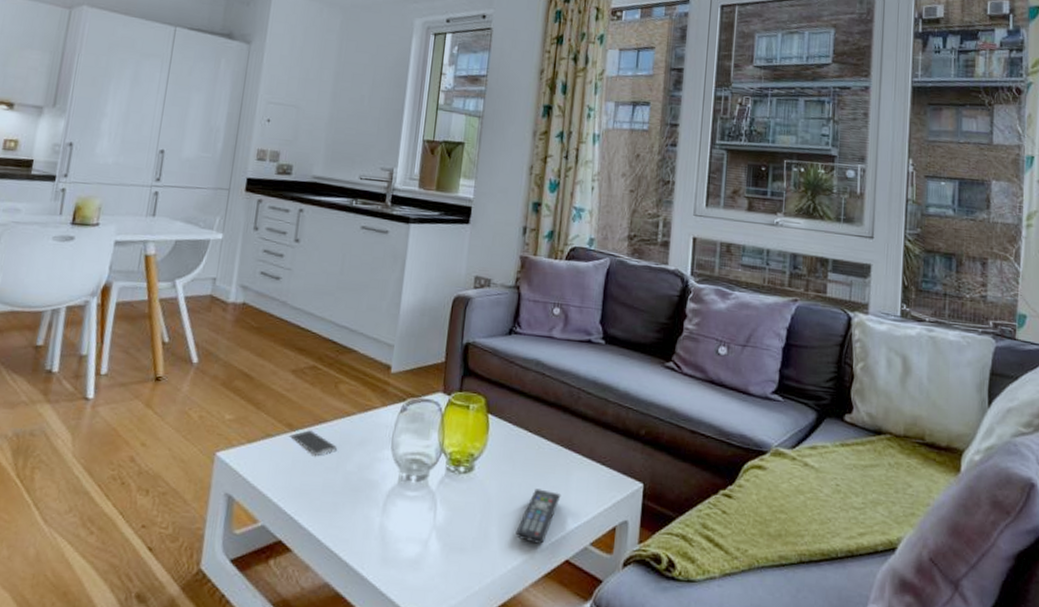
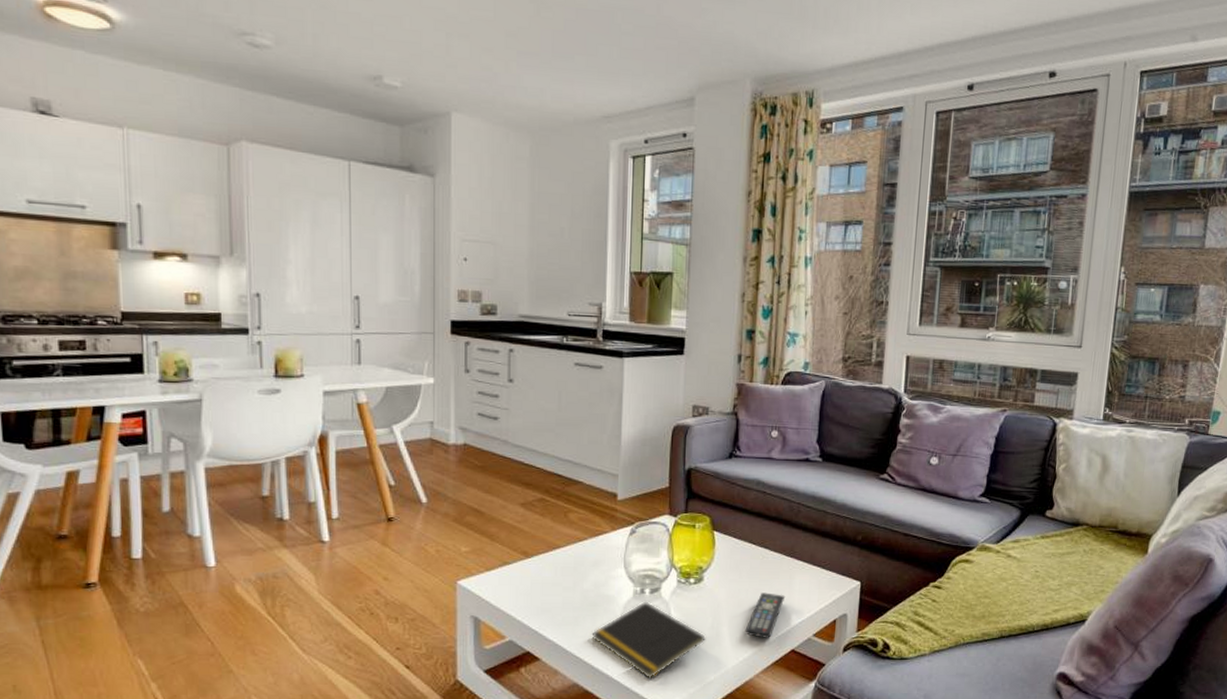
smartphone: present [289,430,338,456] -> none [526,556,573,578]
notepad: none [350,489,472,585] -> present [591,601,706,679]

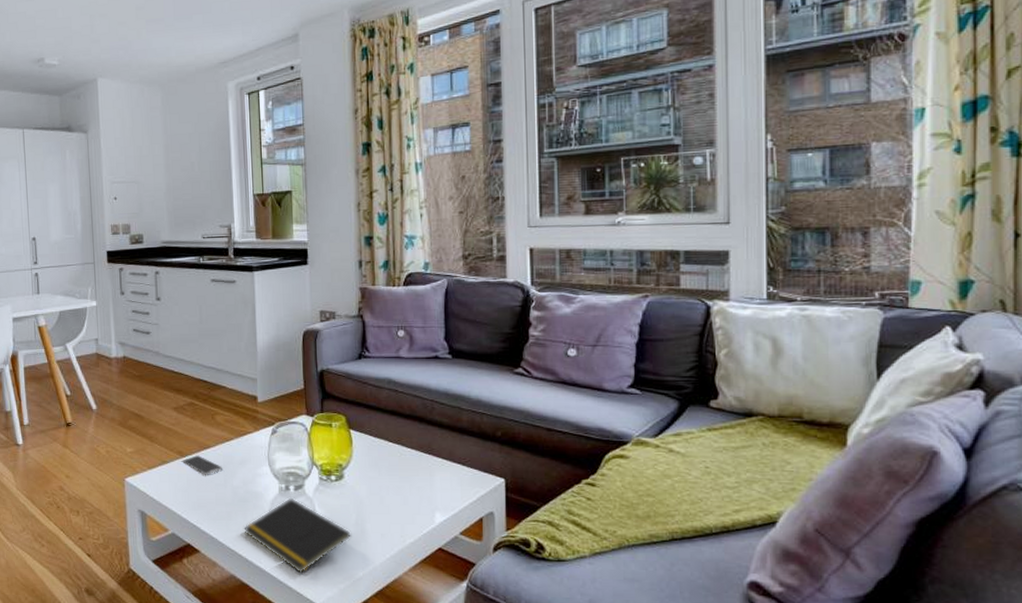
smartphone: none [526,556,573,578] -> present [181,455,223,475]
remote control: present [745,592,786,638] -> none [389,490,427,536]

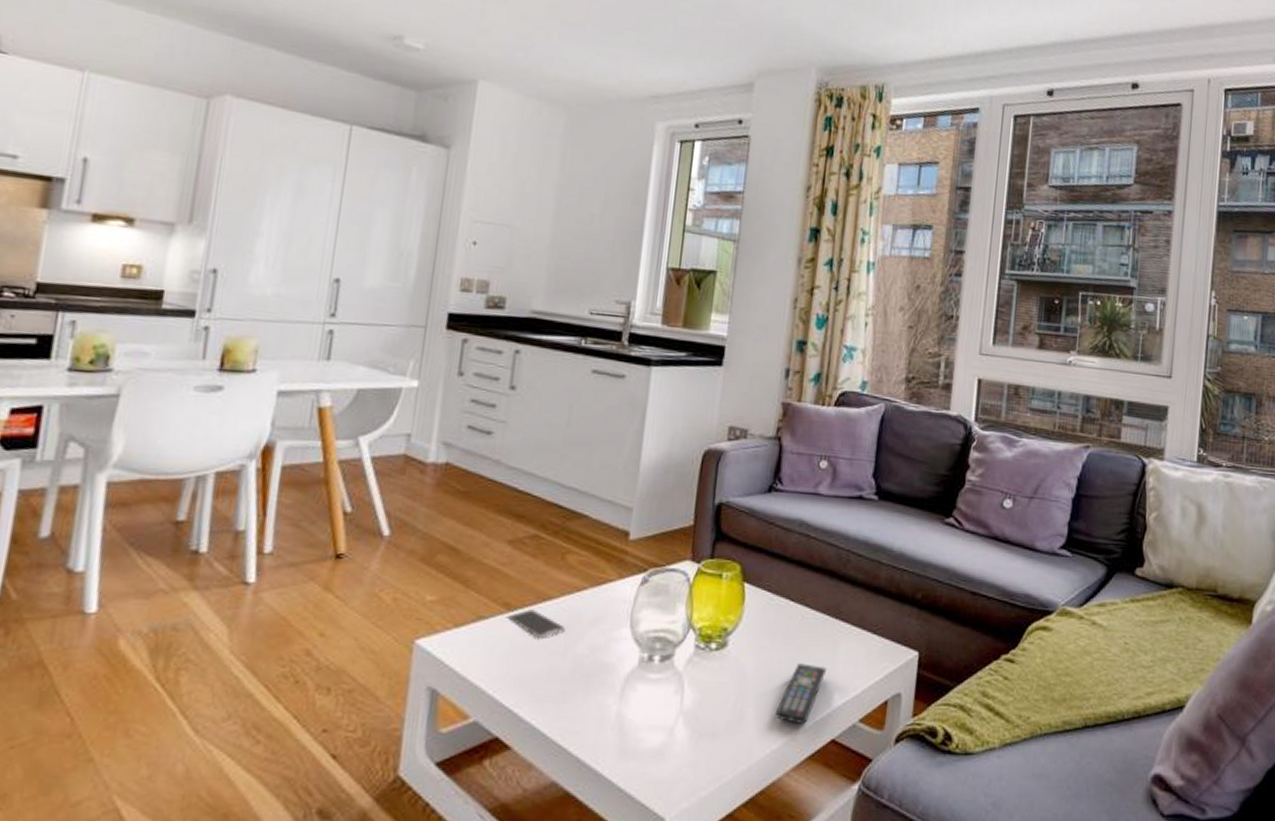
notepad: present [244,497,351,574] -> none [581,671,726,778]
remote control: none [389,490,427,536] -> present [775,663,827,724]

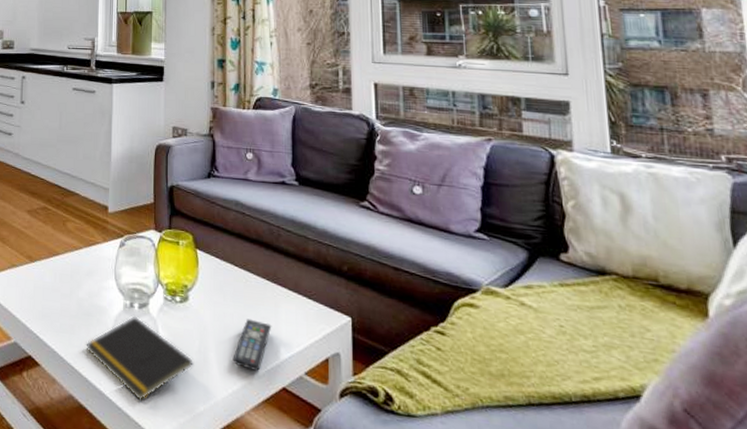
smartphone: present [506,609,566,638] -> none [30,261,70,284]
notepad: none [581,671,726,778] -> present [86,316,193,401]

